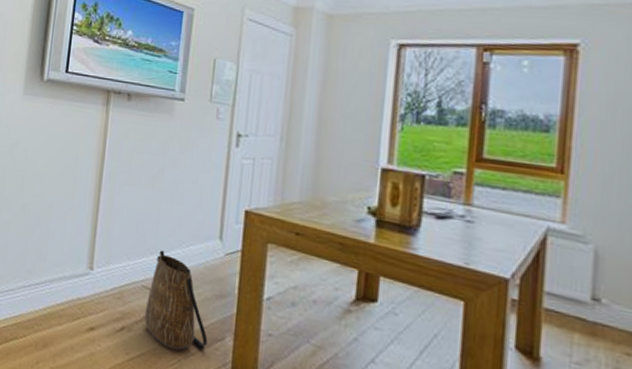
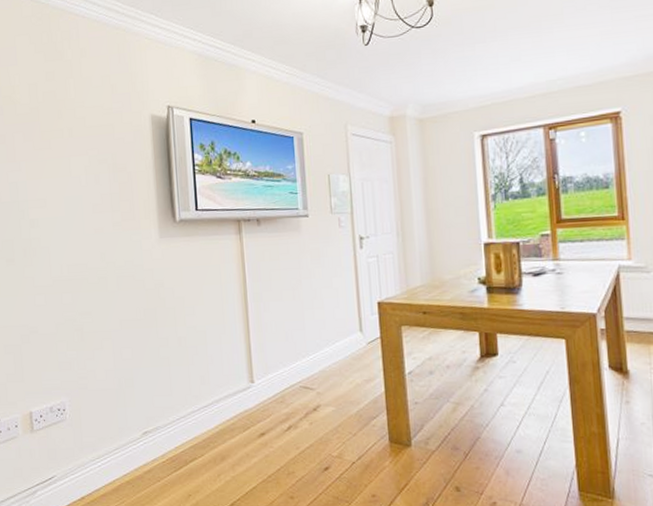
tote bag: present [144,250,208,351] -> none [306,352,365,436]

